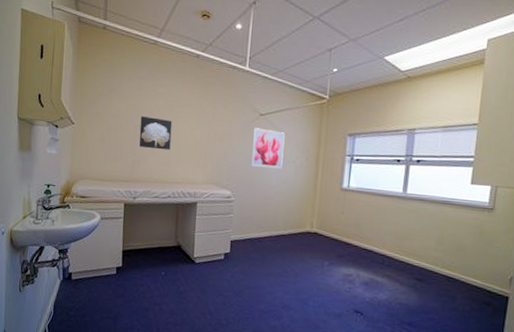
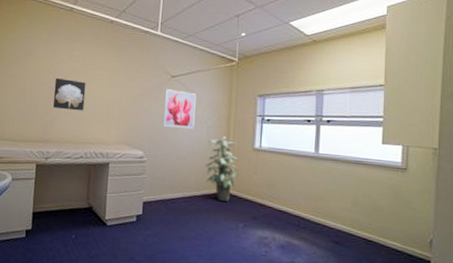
indoor plant: none [292,176,326,241] -> present [205,136,239,202]

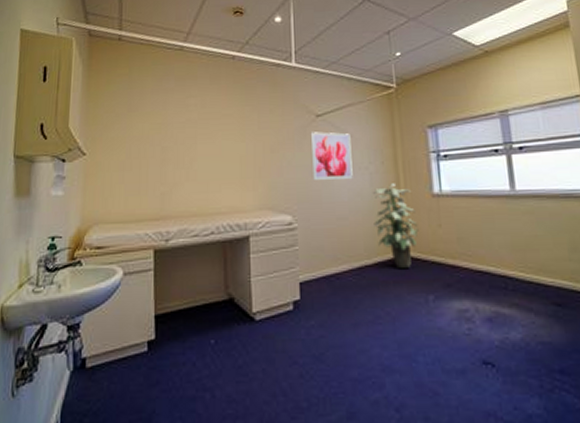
wall art: present [53,78,86,111] -> none [168,135,209,174]

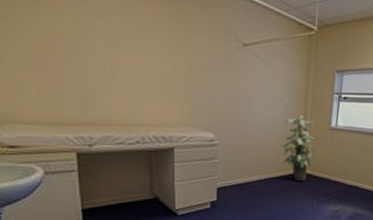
wall art: present [310,132,353,180] -> none [235,60,272,107]

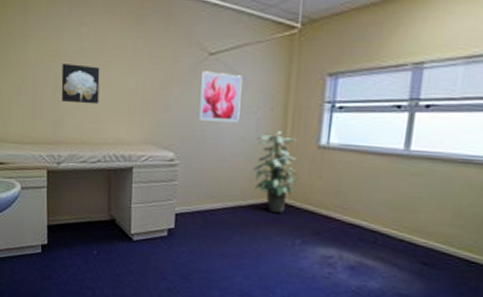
wall art: none [86,39,134,85] -> present [61,64,100,104]
wall art: none [235,60,272,107] -> present [199,71,243,122]

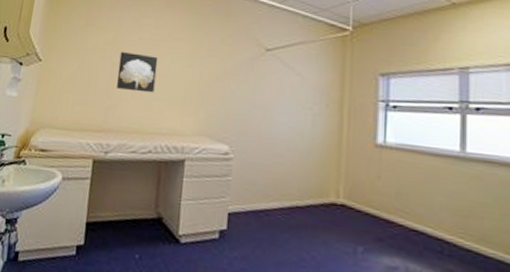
wall art: present [199,71,243,122] -> none [255,65,298,117]
indoor plant: present [253,131,298,213] -> none [310,127,357,216]

